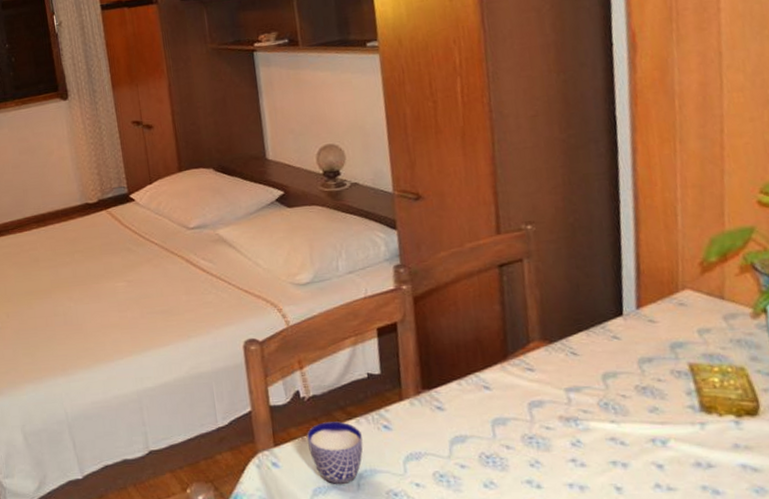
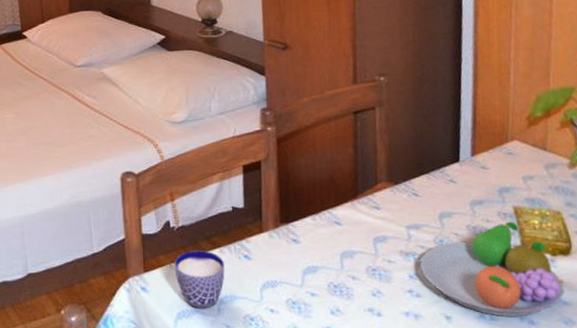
fruit bowl: none [582,379,754,487] -> present [419,221,565,317]

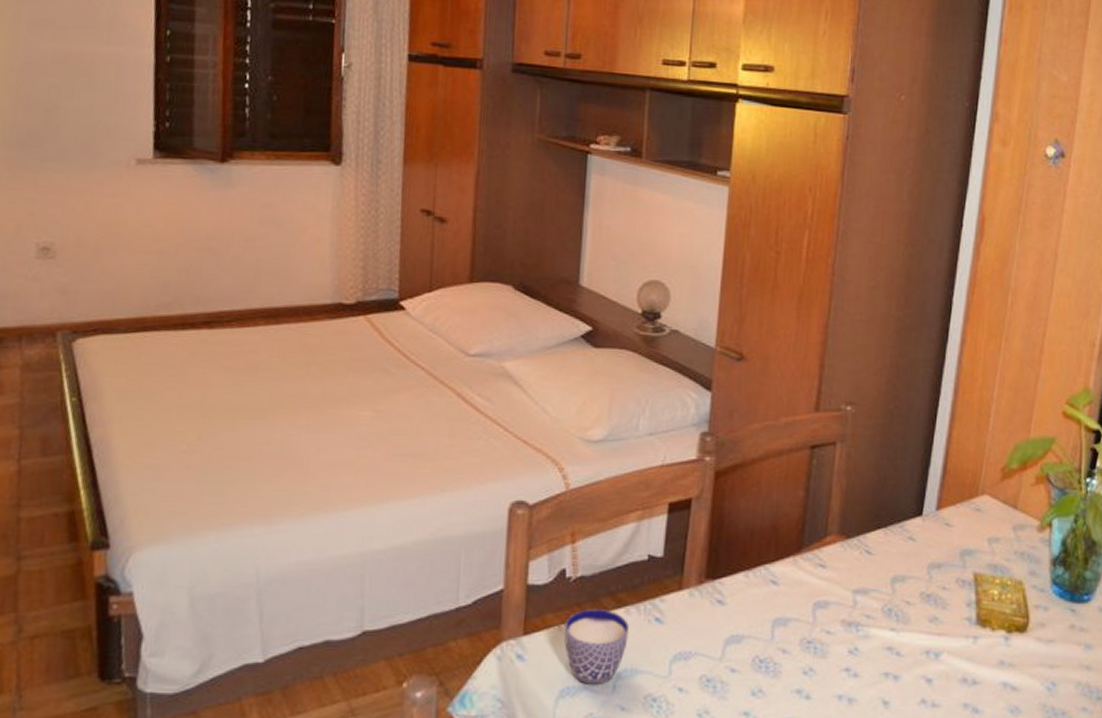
fruit bowl: present [419,221,565,317] -> none [861,590,1015,704]

